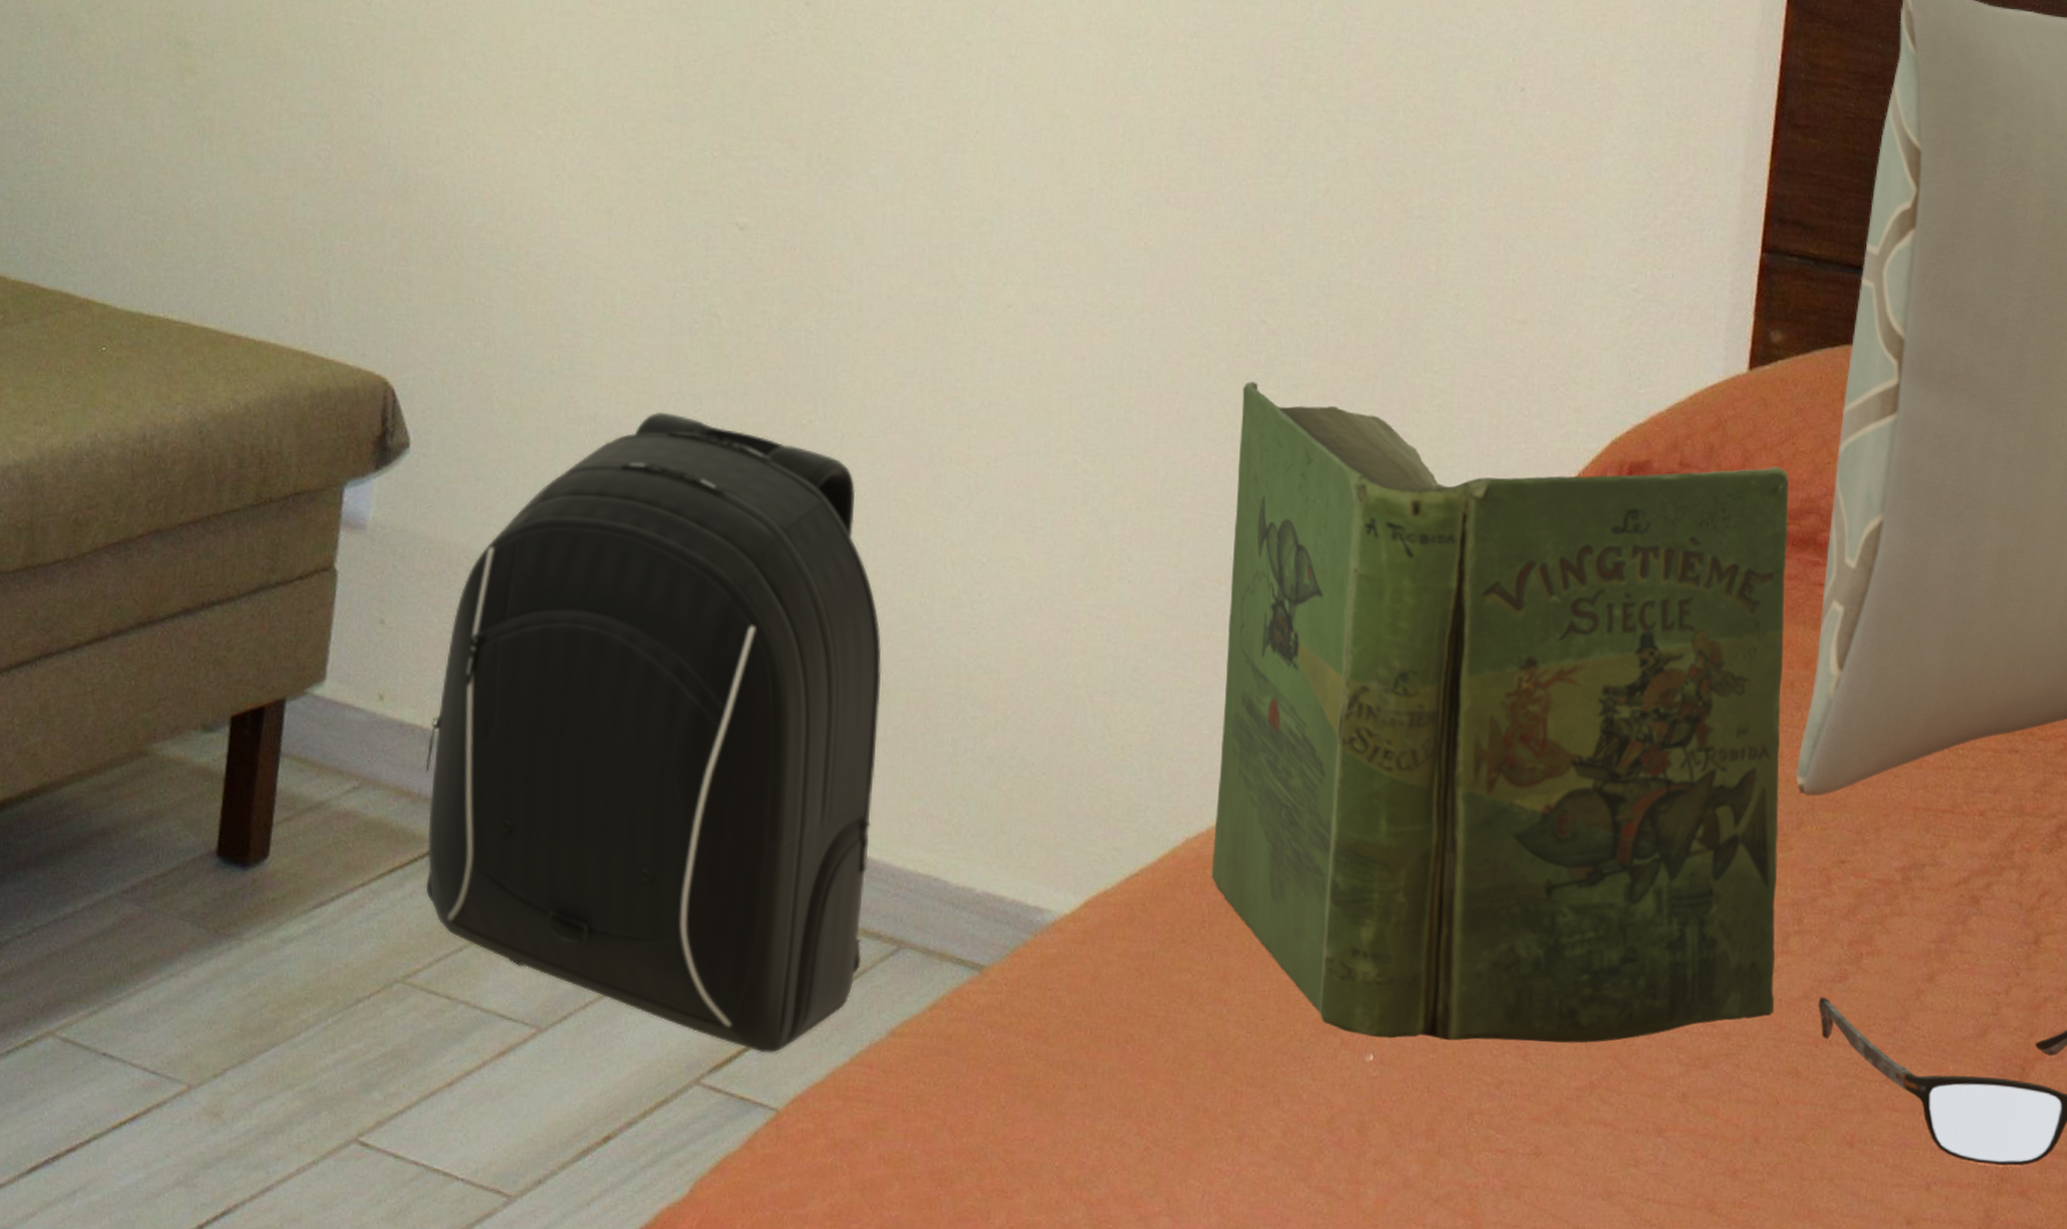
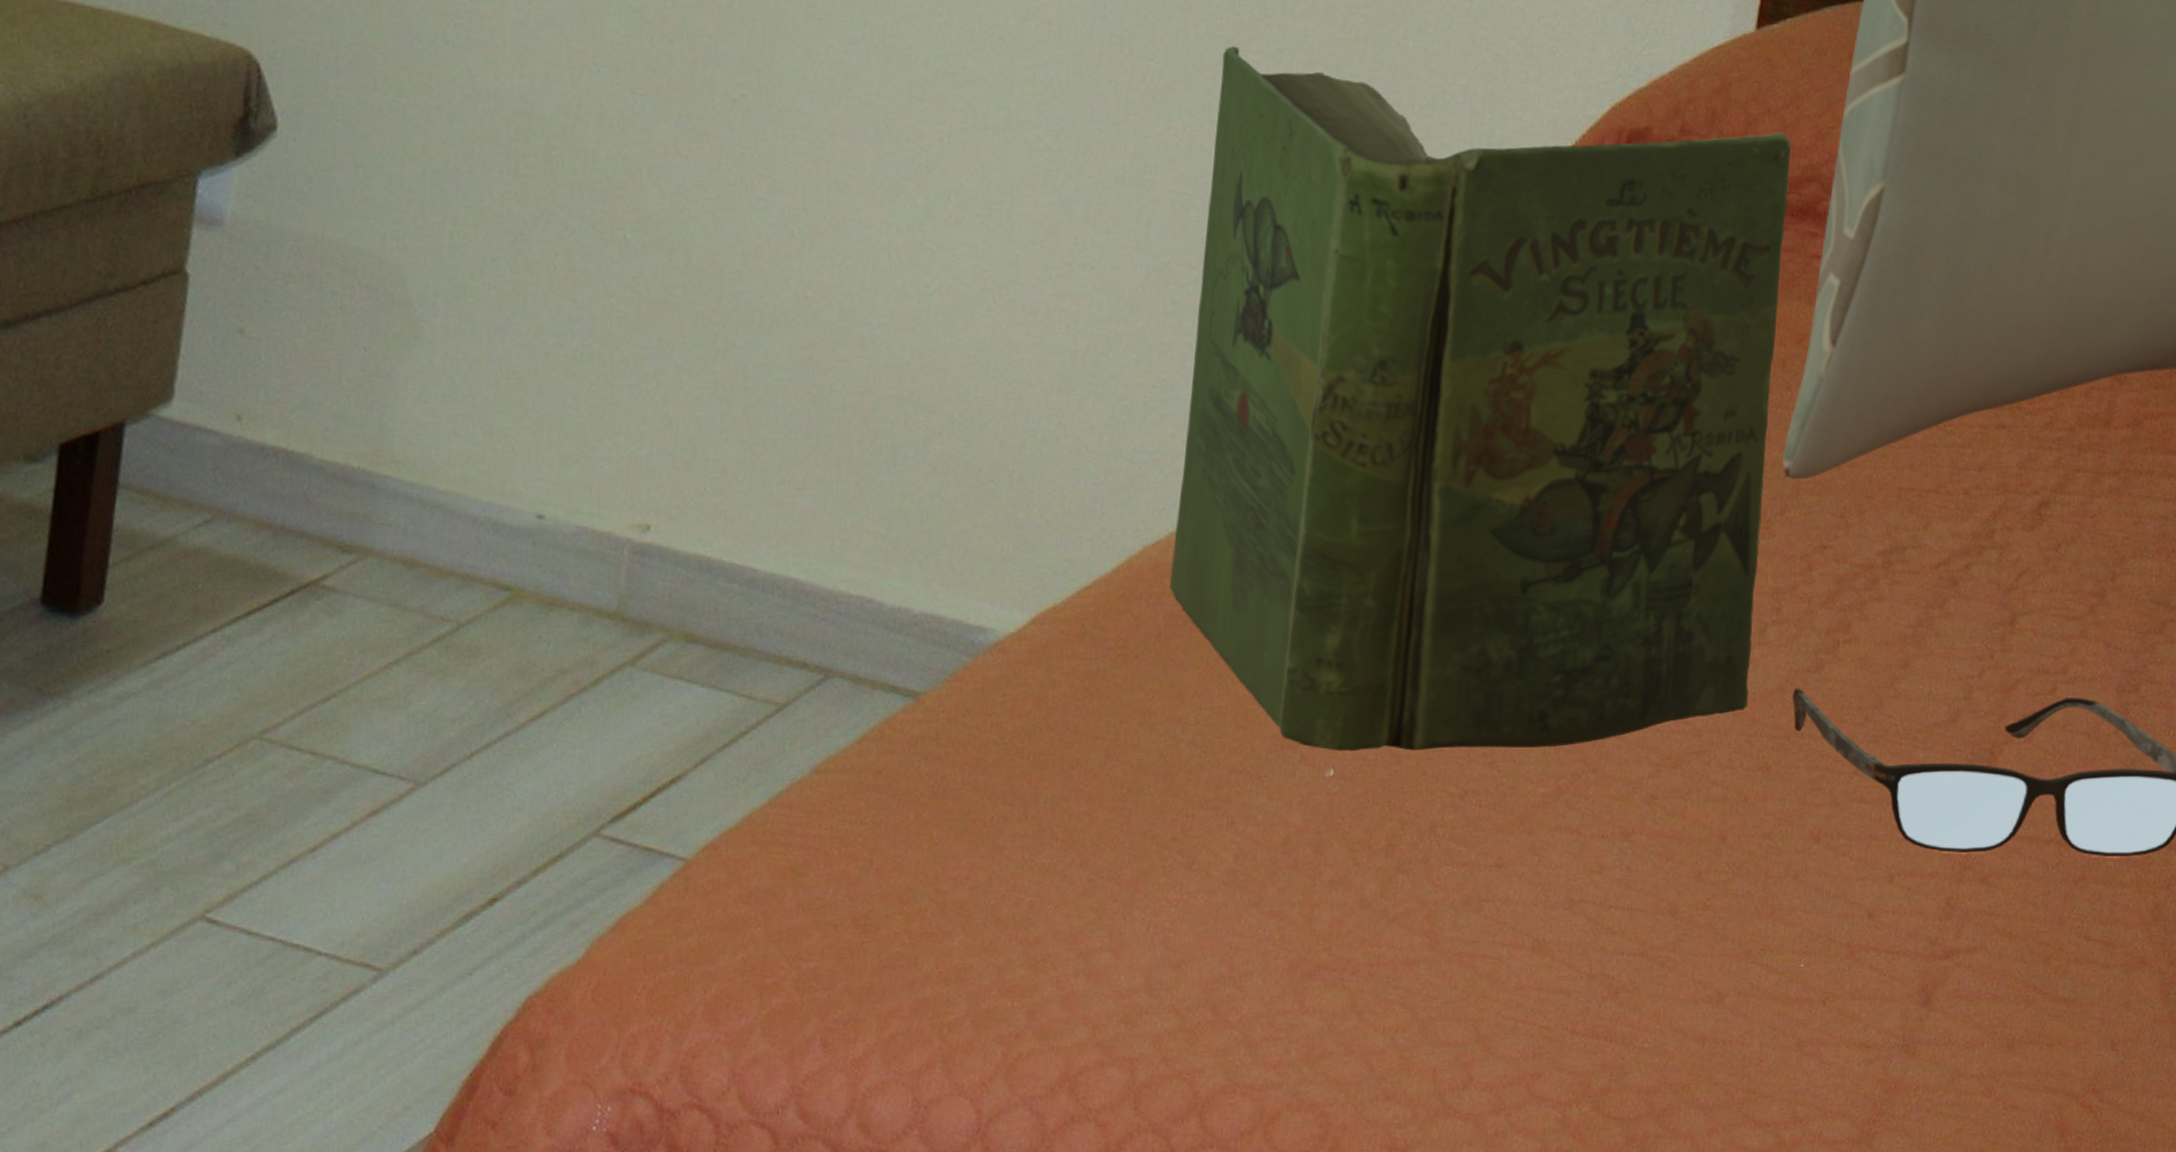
backpack: present [425,411,882,1054] -> none [288,86,817,799]

